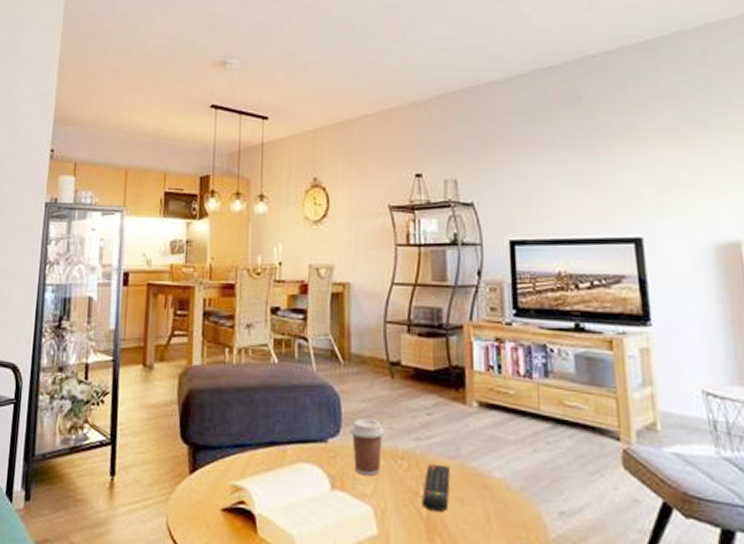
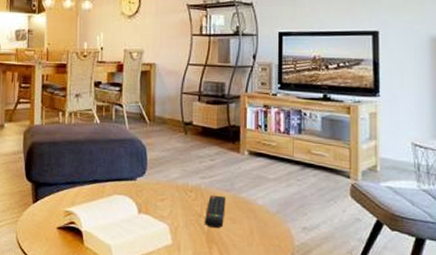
coffee cup: present [350,419,385,476] -> none [153,163,179,203]

